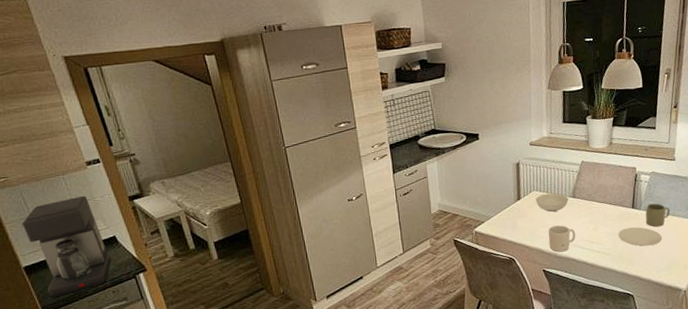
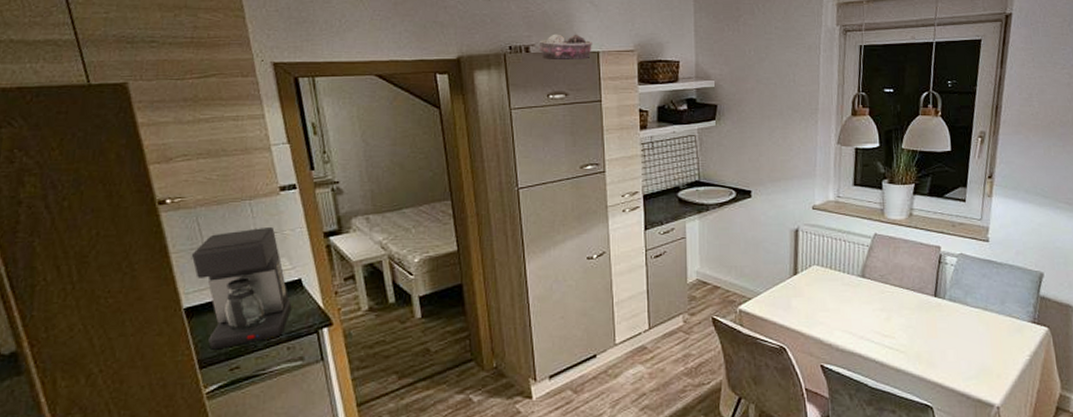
decorative basket: none [290,11,335,35] -> present [540,34,592,59]
bowl: present [535,193,568,212] -> none [816,269,856,293]
mug: present [548,225,576,252] -> none [829,310,864,344]
plate: present [618,227,662,246] -> none [916,320,971,346]
mug: present [645,203,671,227] -> none [950,292,982,323]

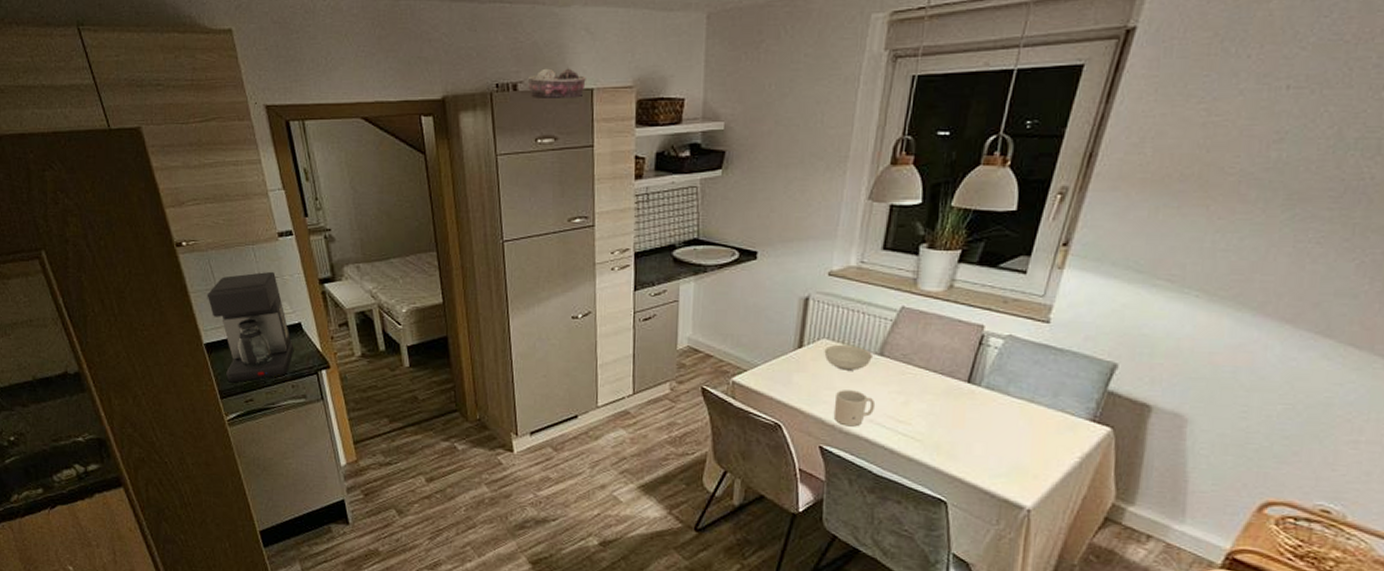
bowl: none [816,269,856,293] -> present [824,344,872,371]
mug: none [829,310,864,344] -> present [833,390,876,427]

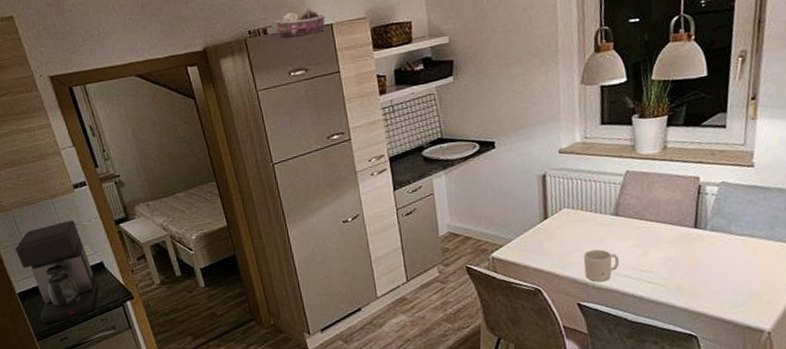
bowl: present [824,344,872,371] -> none [567,210,609,233]

